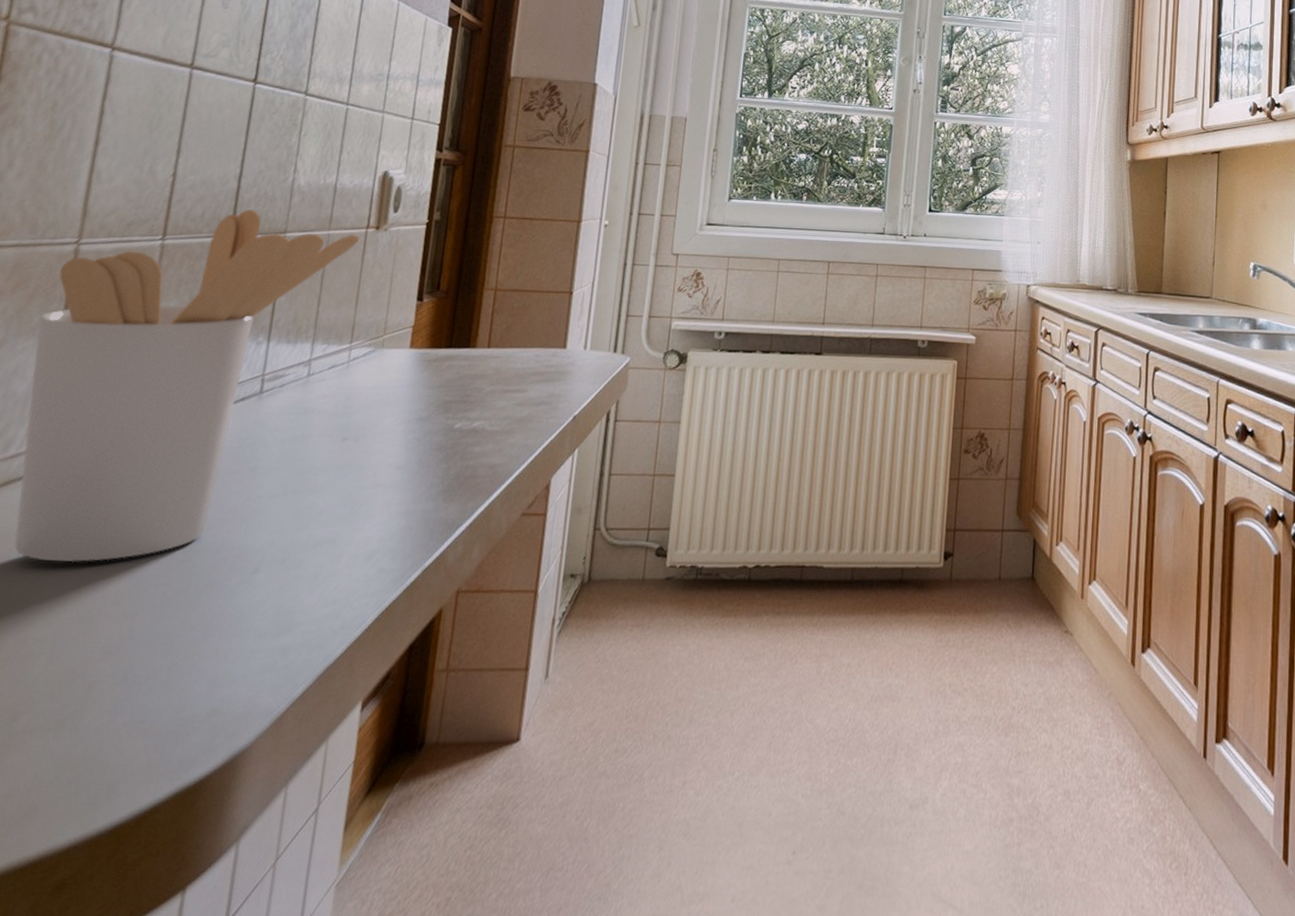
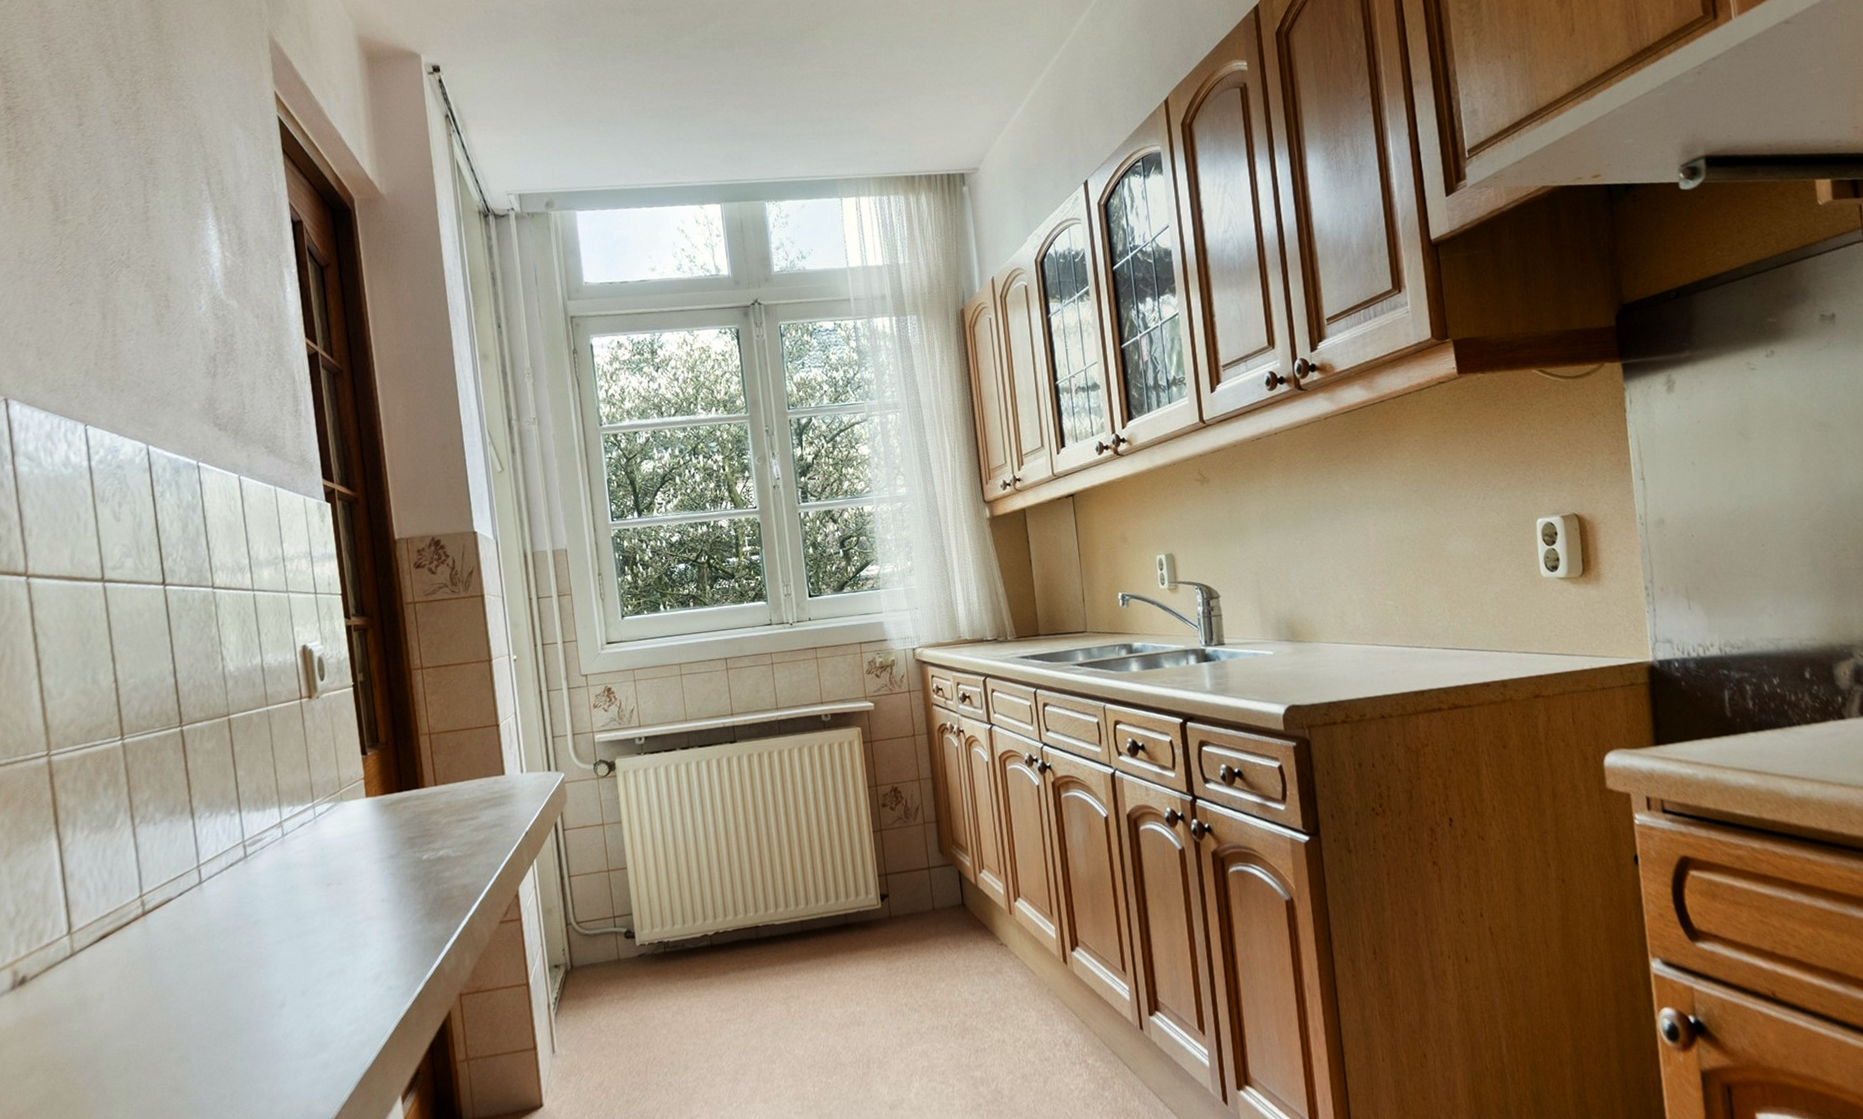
utensil holder: present [14,208,360,563] -> none [35,699,297,1026]

